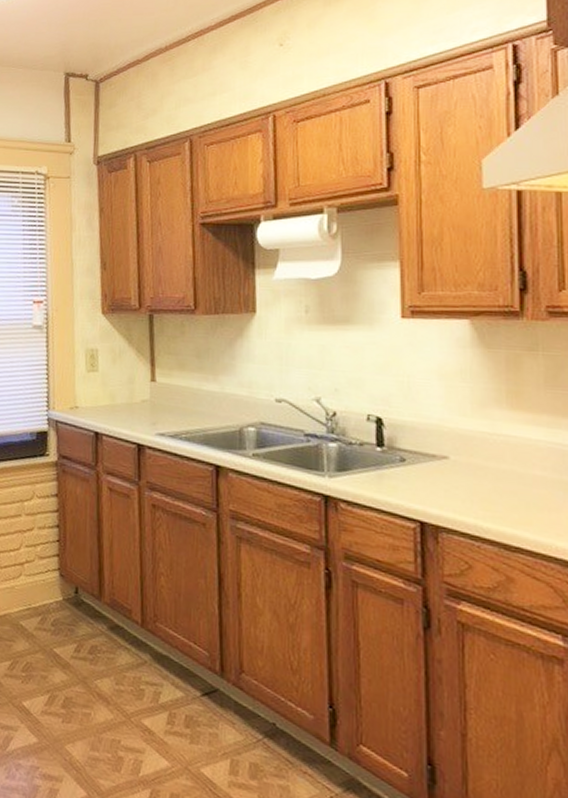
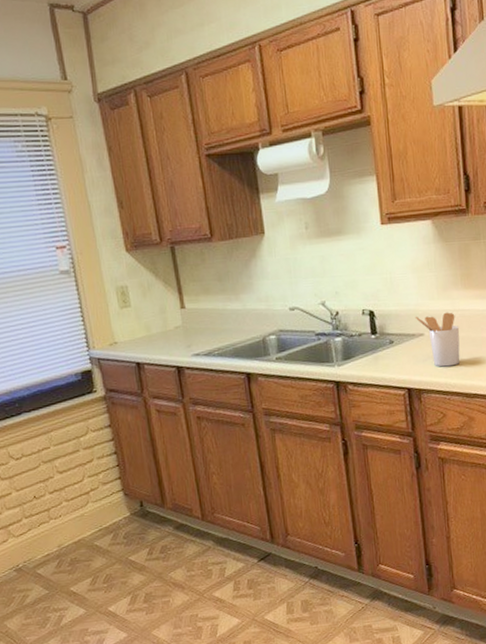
utensil holder: none [437,433,501,505] -> present [415,312,461,367]

